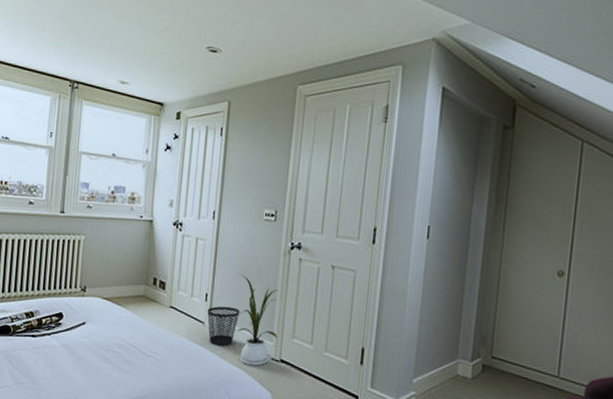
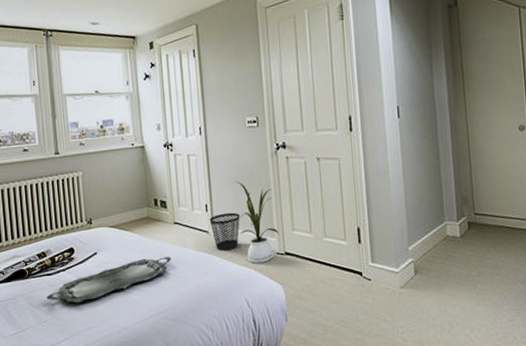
serving tray: none [27,337,161,372] -> present [46,257,171,304]

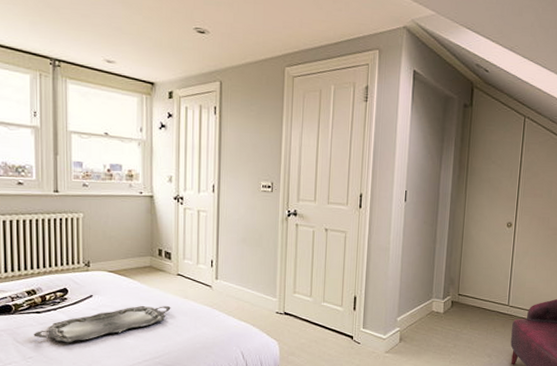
wastebasket: present [209,212,240,251] -> none [213,270,244,305]
house plant: present [236,182,278,263] -> none [243,242,280,320]

